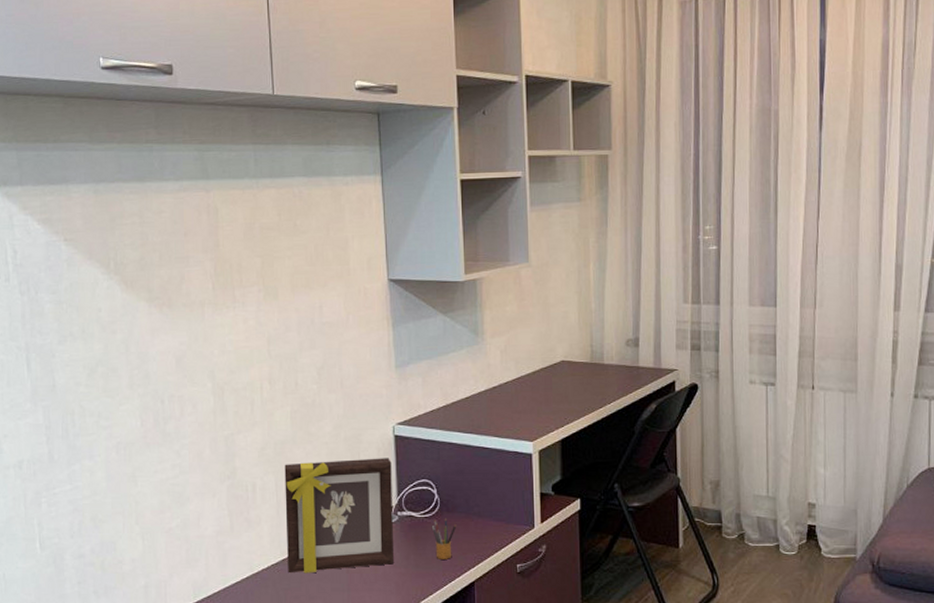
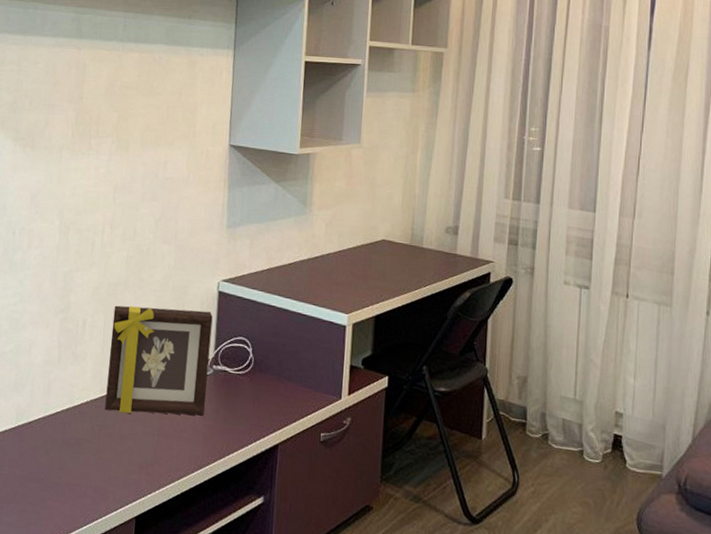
pencil box: present [431,518,457,559] -> none [243,377,267,419]

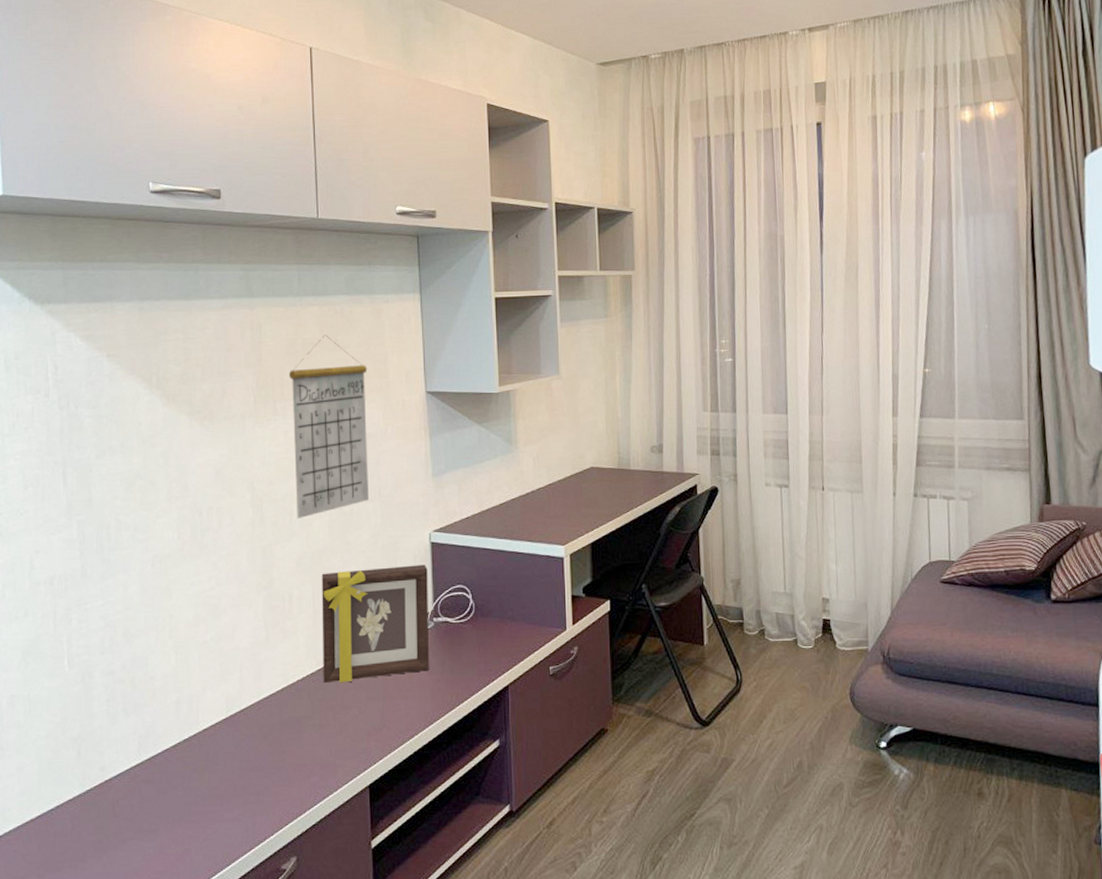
calendar: none [98,80,178,251] -> present [288,335,370,519]

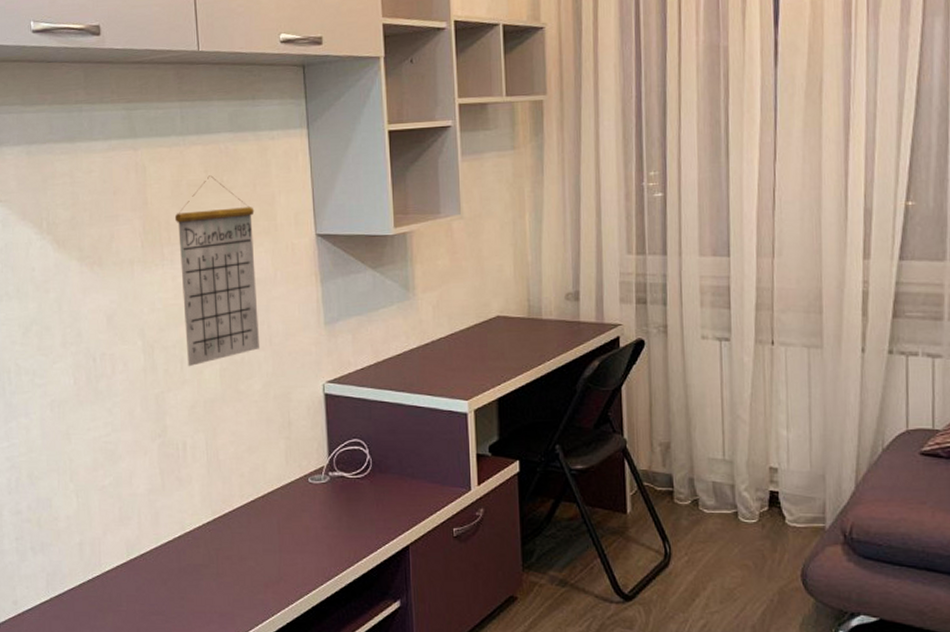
picture frame: present [322,564,429,683] -> none [214,417,325,534]

